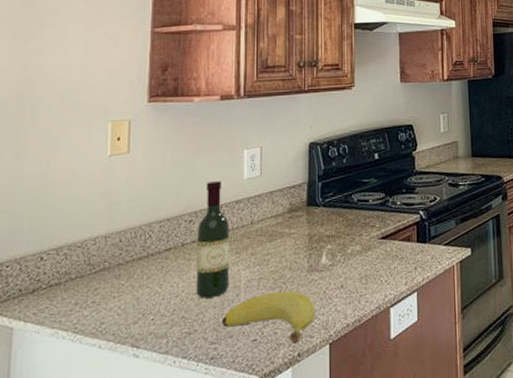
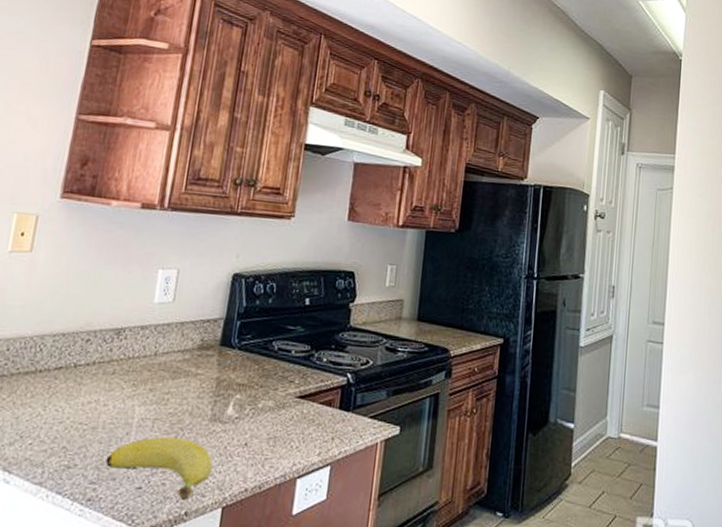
wine bottle: present [196,180,230,299] -> none [82,299,131,431]

